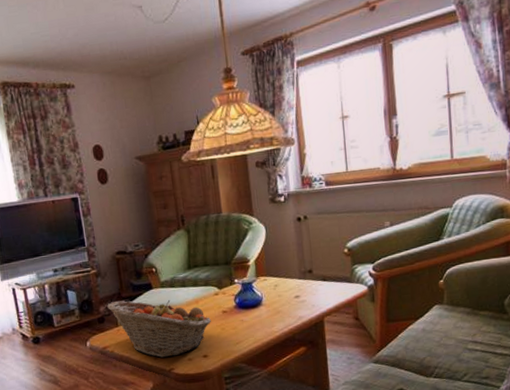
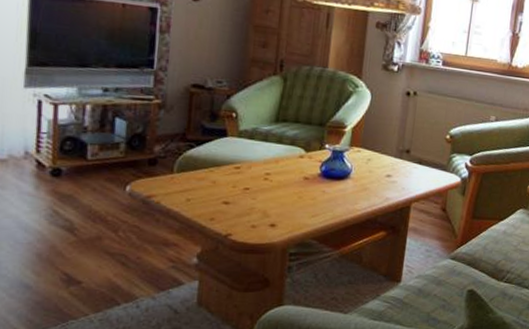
fruit basket: present [107,299,211,358] -> none [164,142,289,220]

